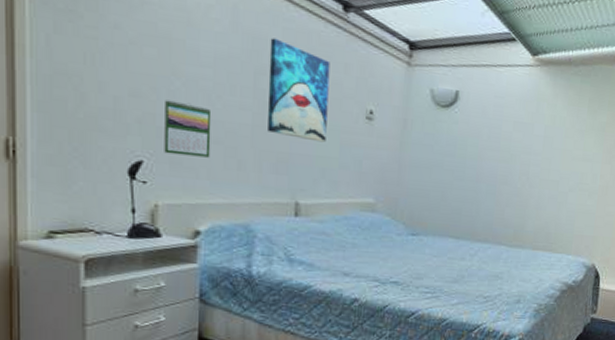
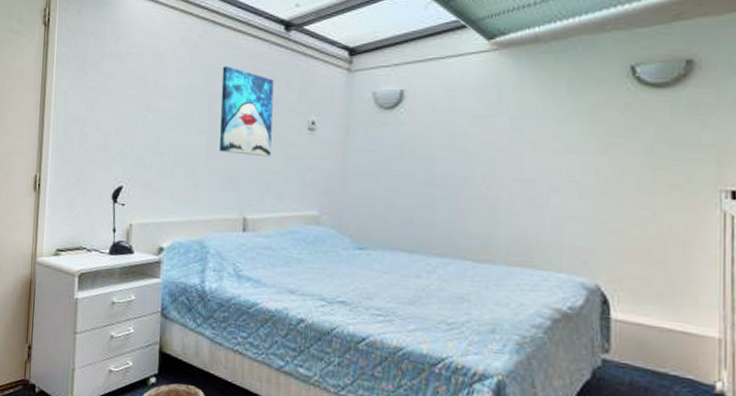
calendar: present [164,100,212,158] -> none [138,132,175,180]

